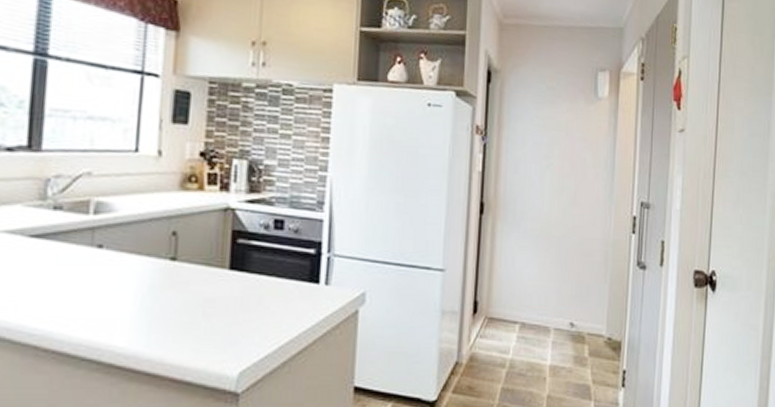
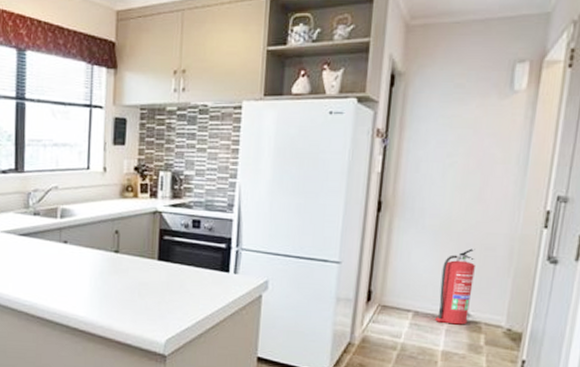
fire extinguisher: none [542,254,575,336] -> present [435,248,475,325]

